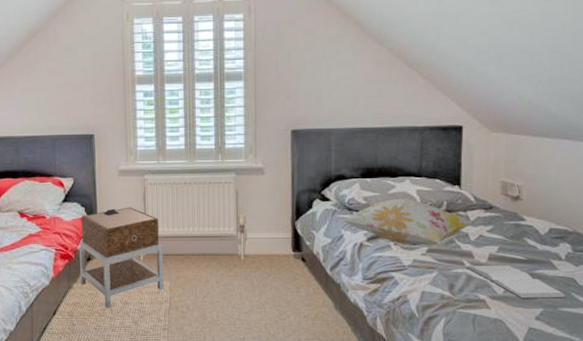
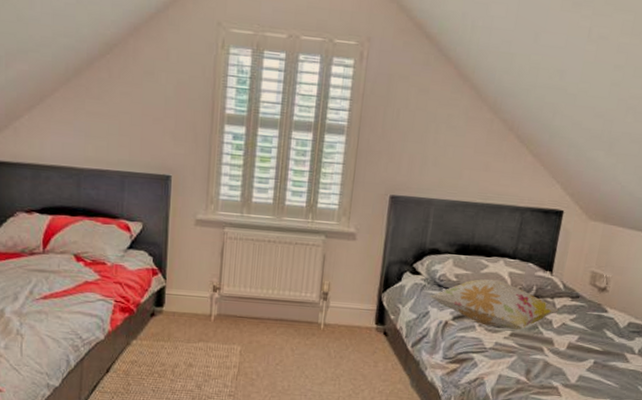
nightstand: present [79,207,164,308] -> none [141,261,238,369]
book: present [465,265,567,298] -> none [544,353,634,391]

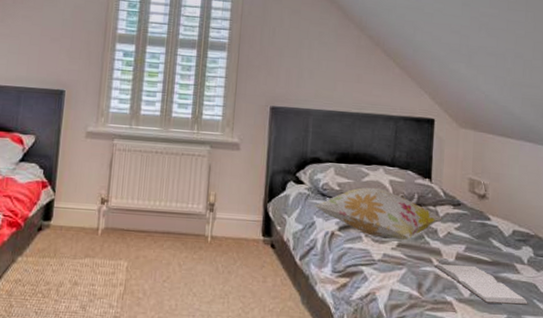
book: none [544,353,634,391] -> present [434,264,529,305]

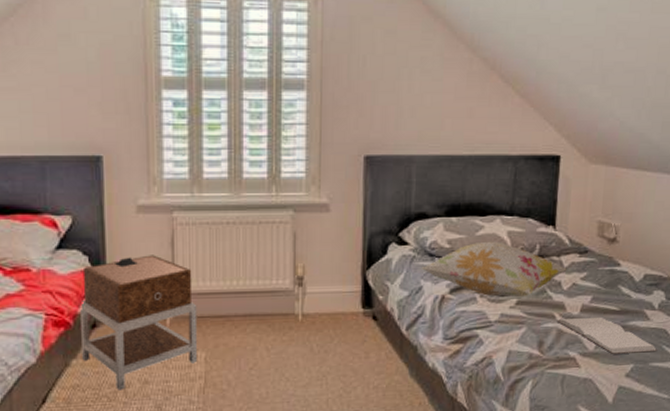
nightstand: none [27,173,125,288] -> present [81,255,198,390]

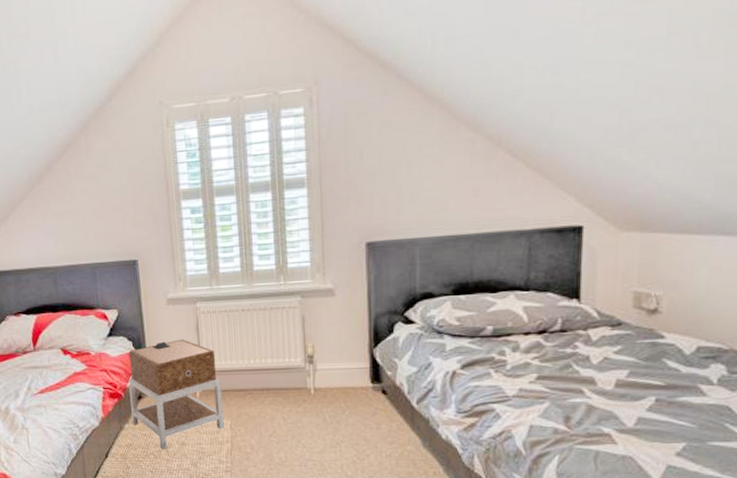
decorative pillow: present [421,241,567,298] -> none [429,316,596,373]
book: present [556,316,658,354] -> none [586,392,719,431]

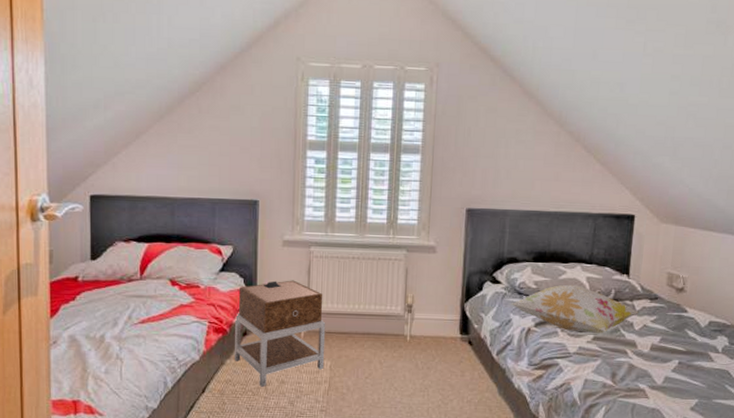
decorative pillow: none [429,316,596,373] -> present [511,284,639,334]

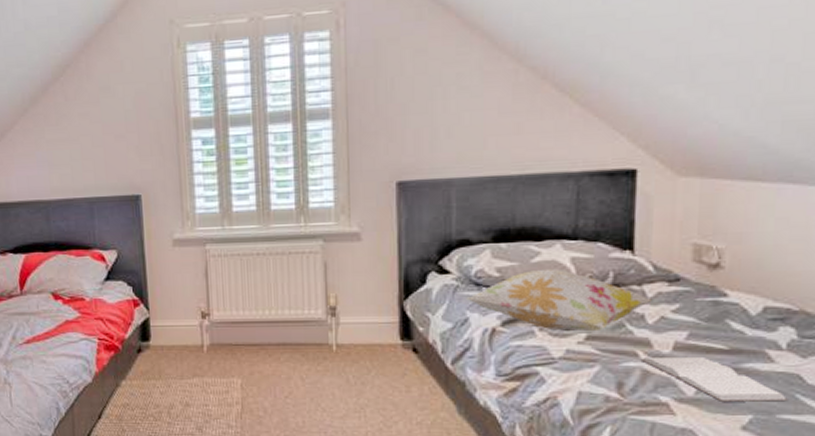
nightstand: present [235,280,326,387] -> none [127,285,235,411]
book: none [628,355,721,390] -> present [640,356,789,402]

